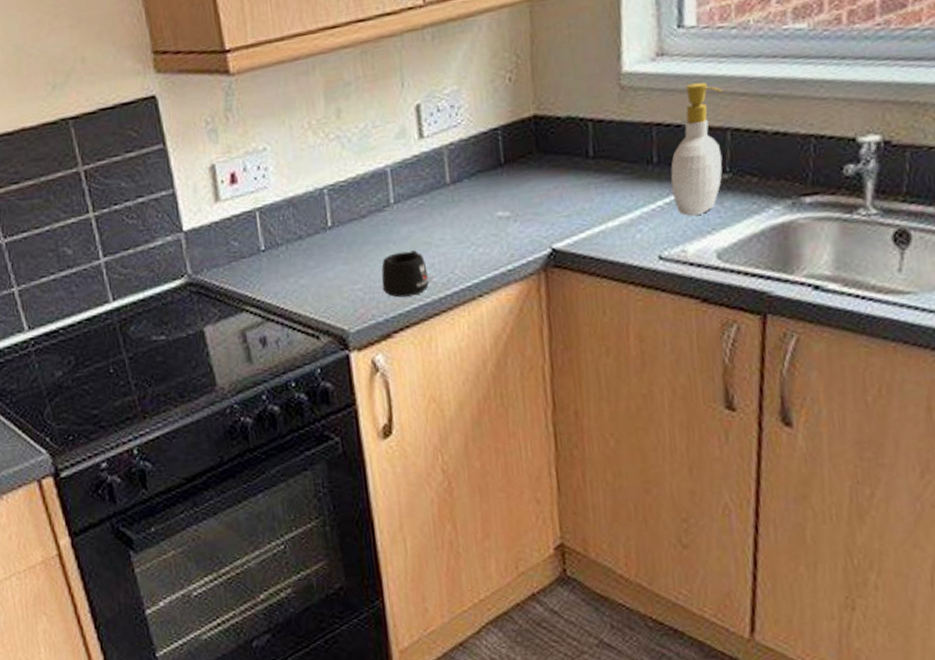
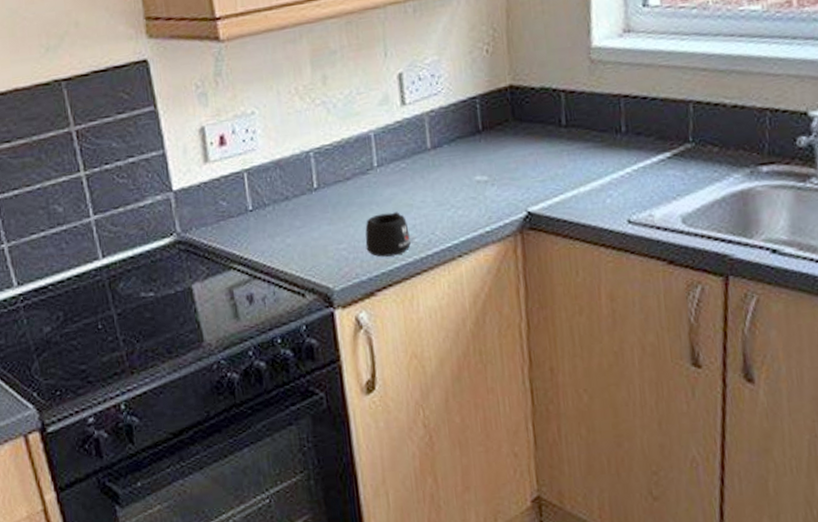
soap bottle: present [670,82,723,217] -> none [638,57,686,183]

